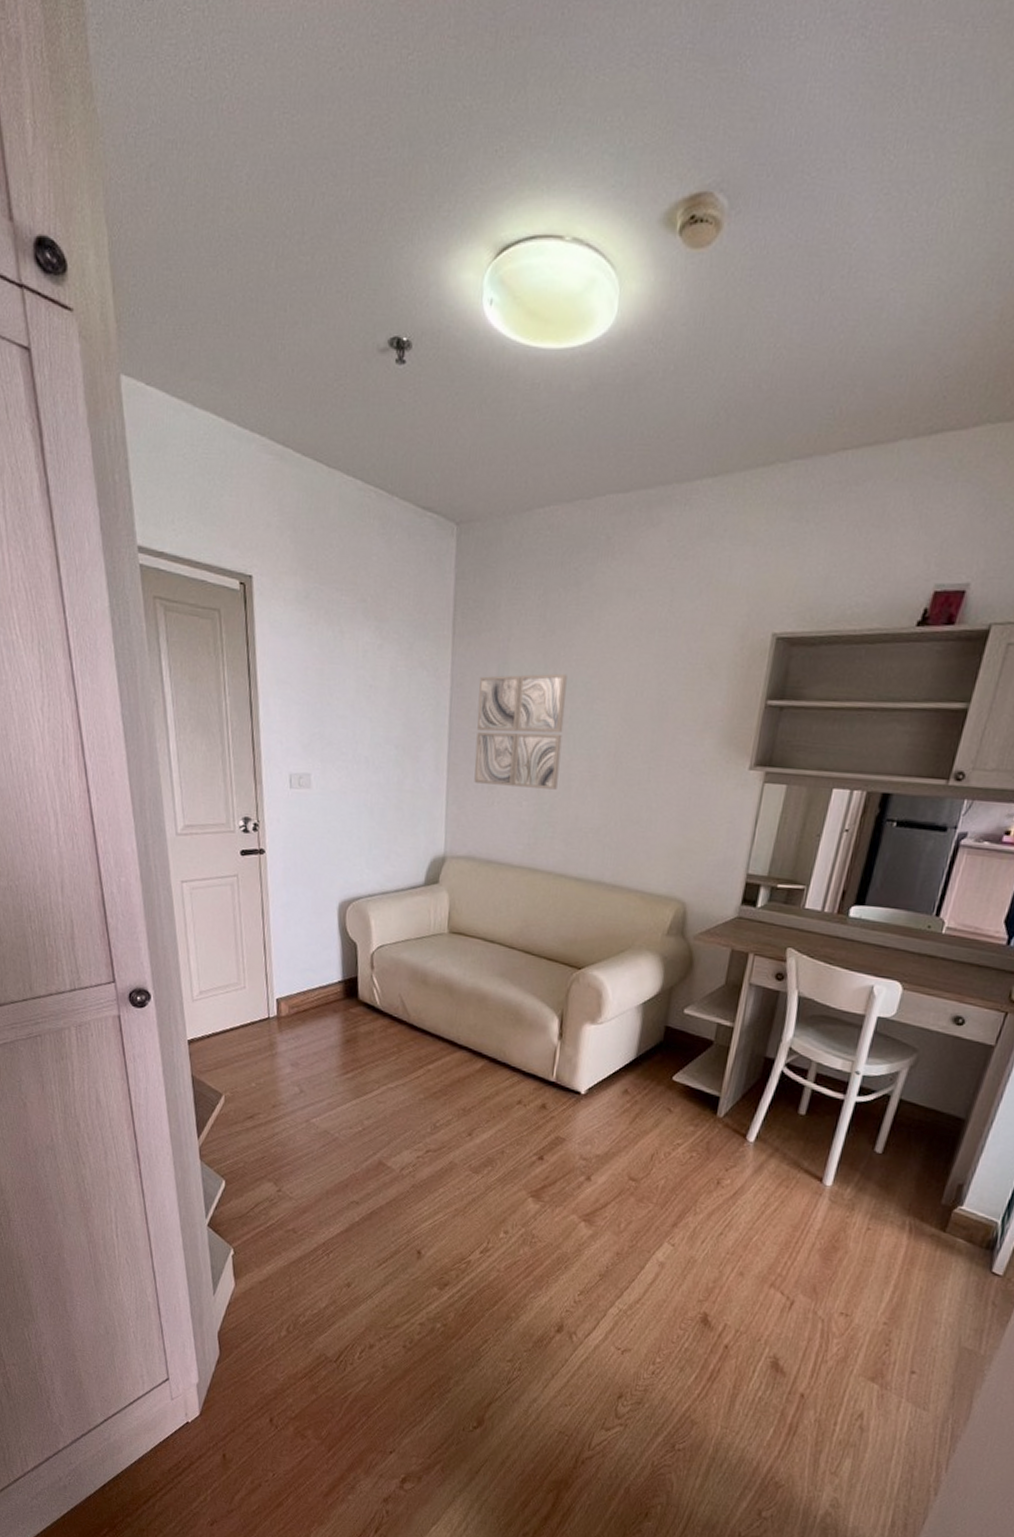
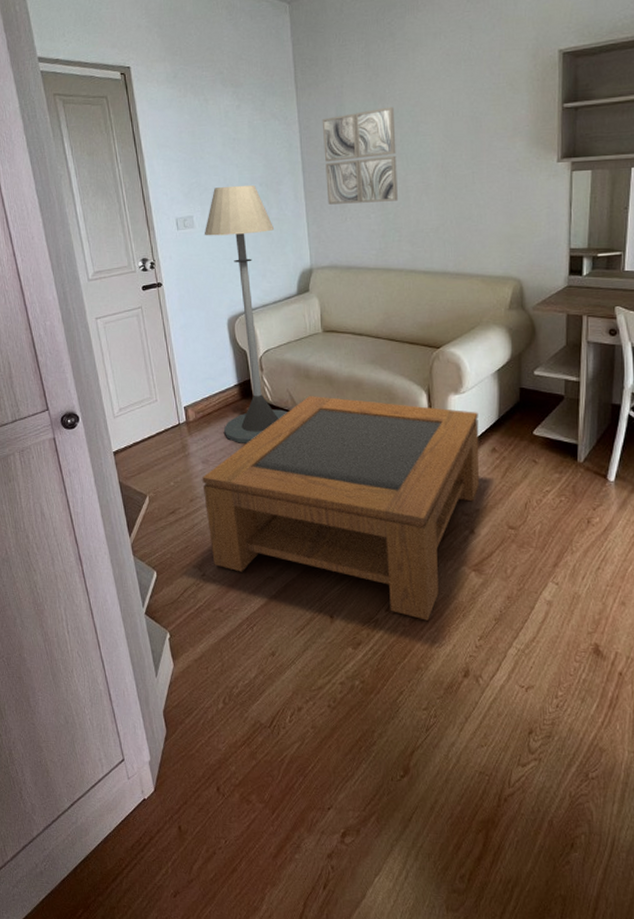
coffee table: none [288,1003,614,1268] -> present [202,395,480,621]
floor lamp: none [320,743,407,1050] -> present [204,185,289,443]

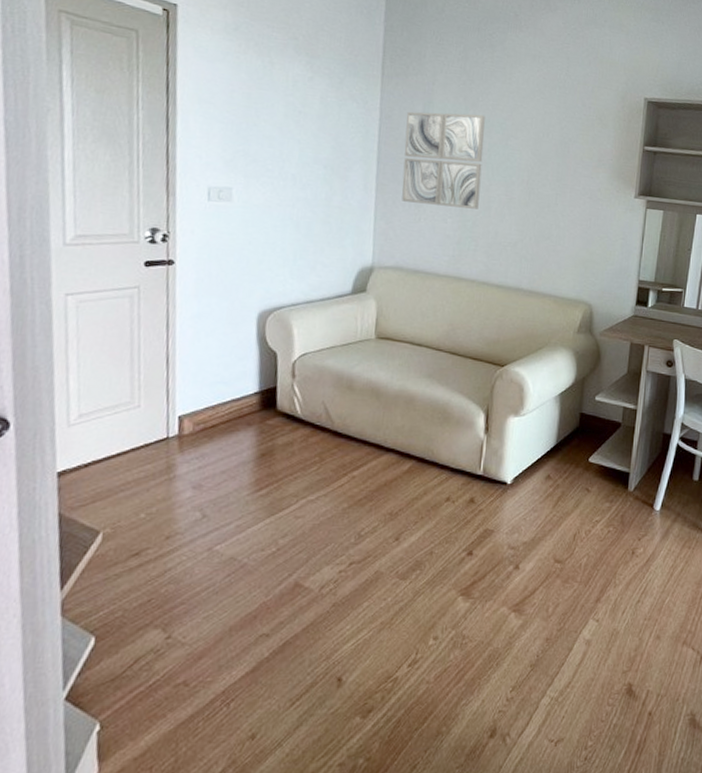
coffee table: present [202,395,480,621] -> none [186,409,537,674]
floor lamp: present [204,185,289,443] -> none [230,161,335,465]

